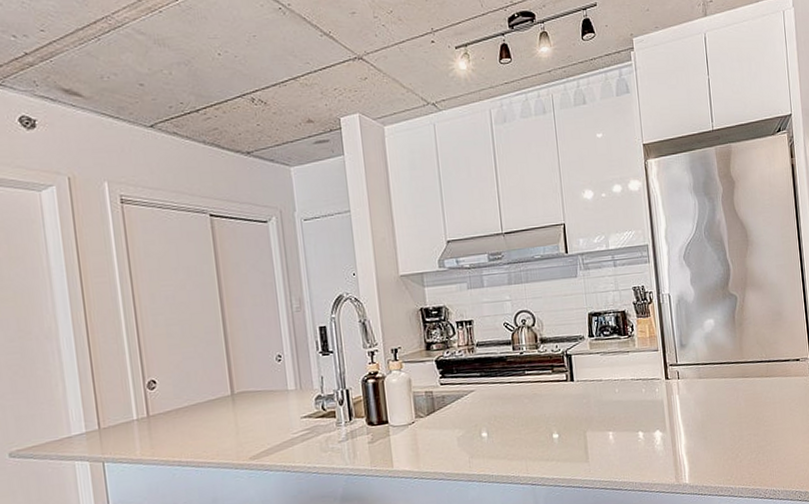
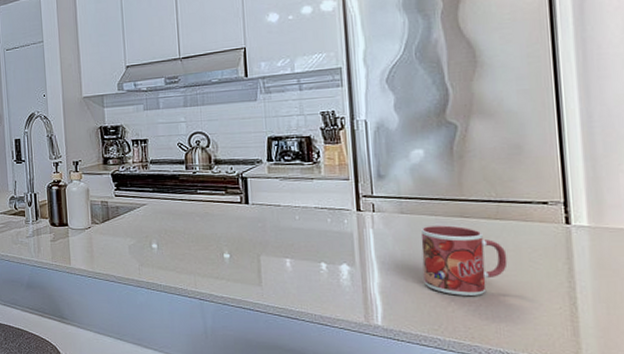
mug: none [714,386,776,447] -> present [420,225,508,296]

